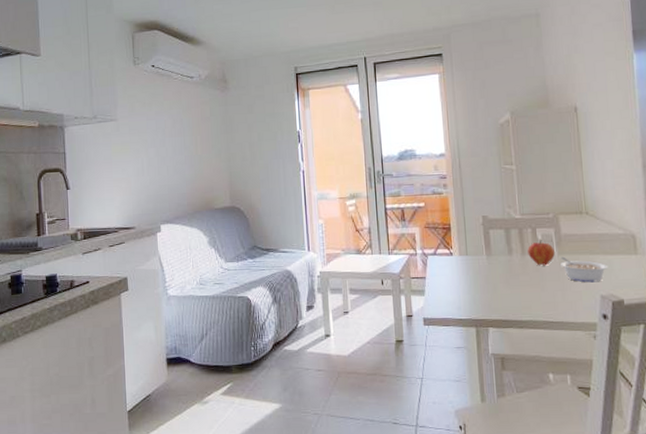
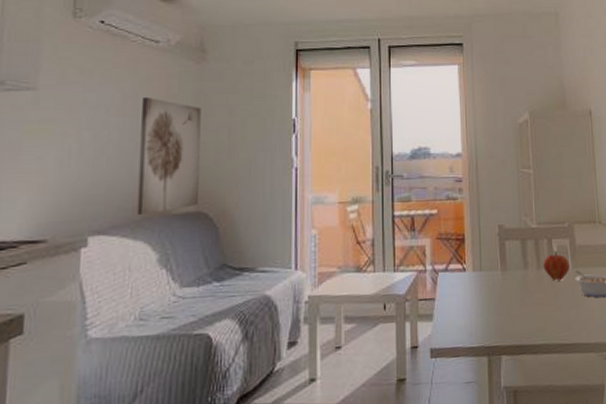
wall art: none [186,120,233,210] -> present [137,96,201,216]

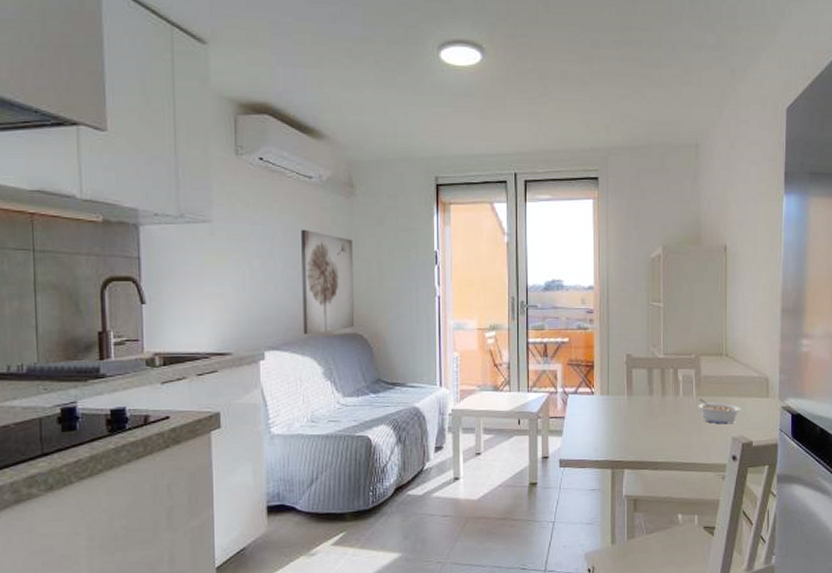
fruit: present [543,250,570,281] -> none [668,380,693,407]

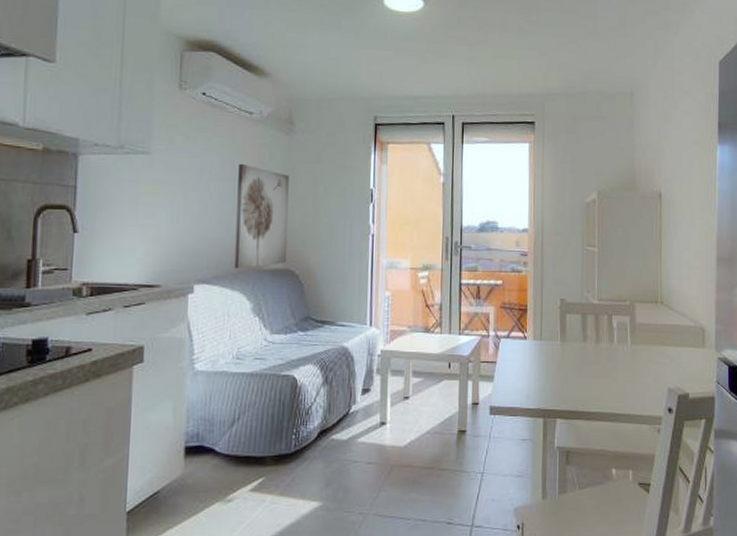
legume: present [698,398,742,425] -> none [633,346,677,375]

